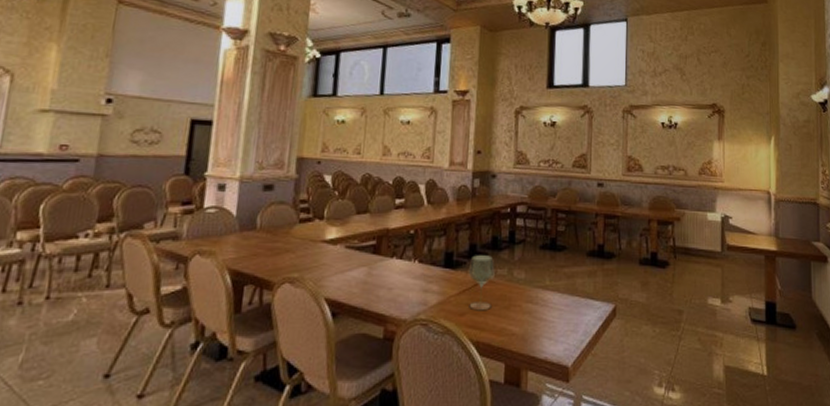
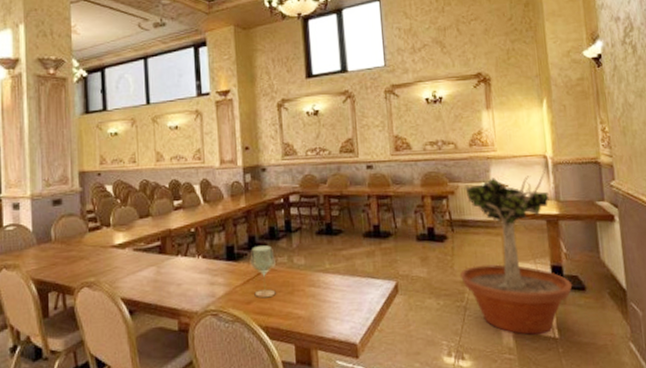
potted tree: none [677,202,784,371] -> present [459,166,573,335]

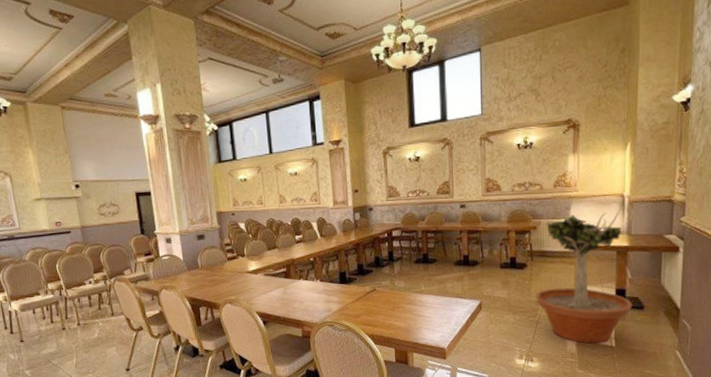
wine glass: present [250,245,277,299] -> none [359,272,381,313]

